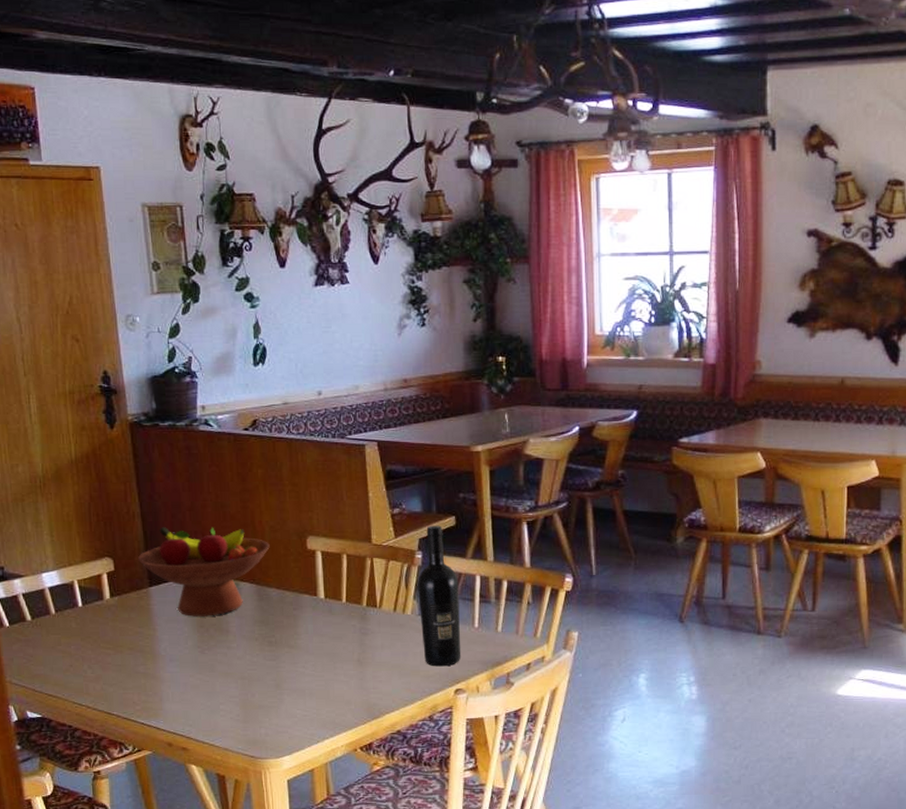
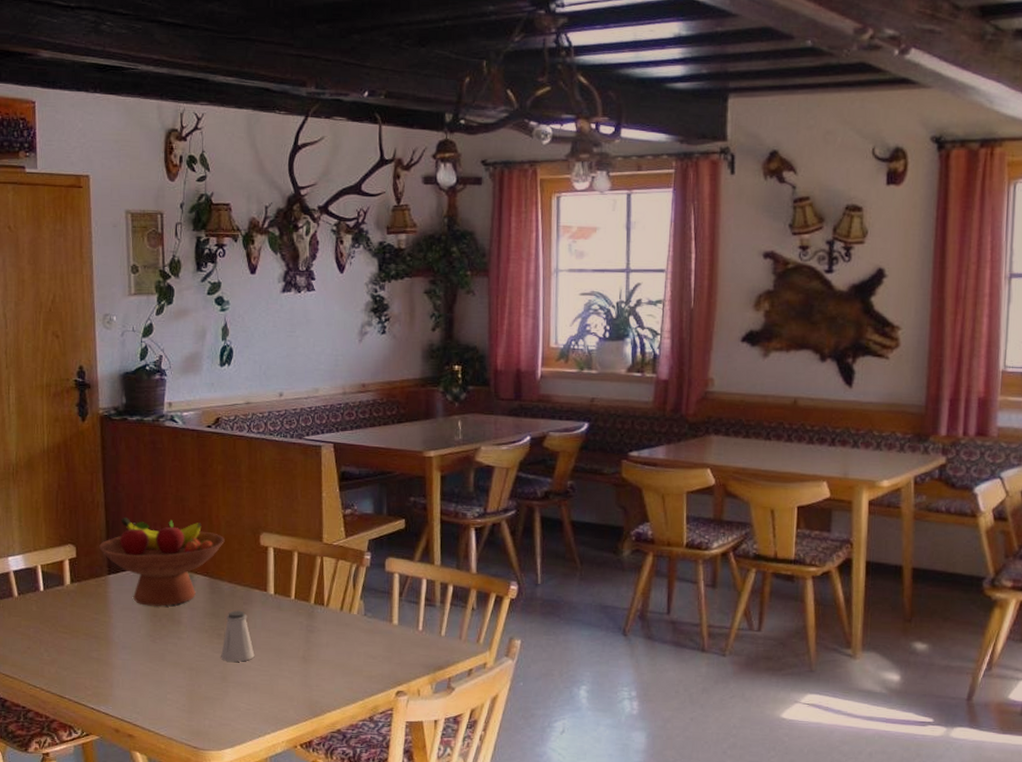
saltshaker: none [273,617,308,669] -> present [221,610,255,662]
wine bottle: present [418,525,461,667] -> none [365,527,405,668]

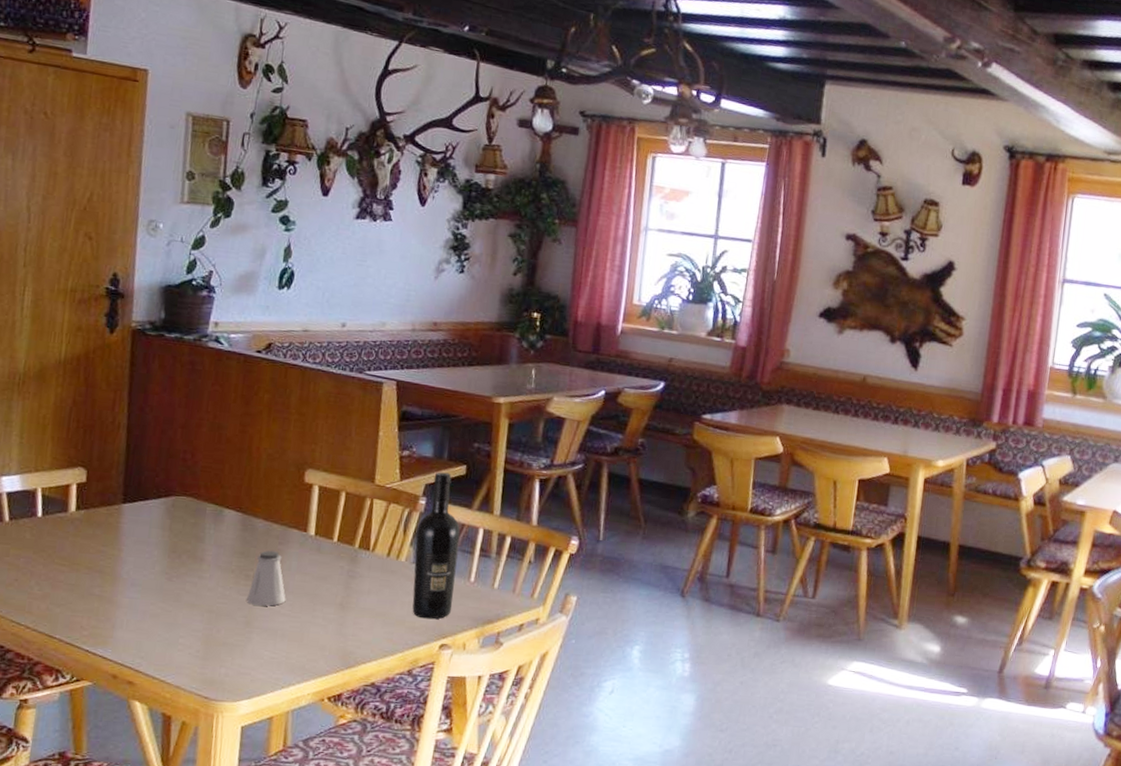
fruit bowl: present [99,517,225,606] -> none [115,442,265,542]
wine bottle: none [365,527,405,668] -> present [412,472,460,620]

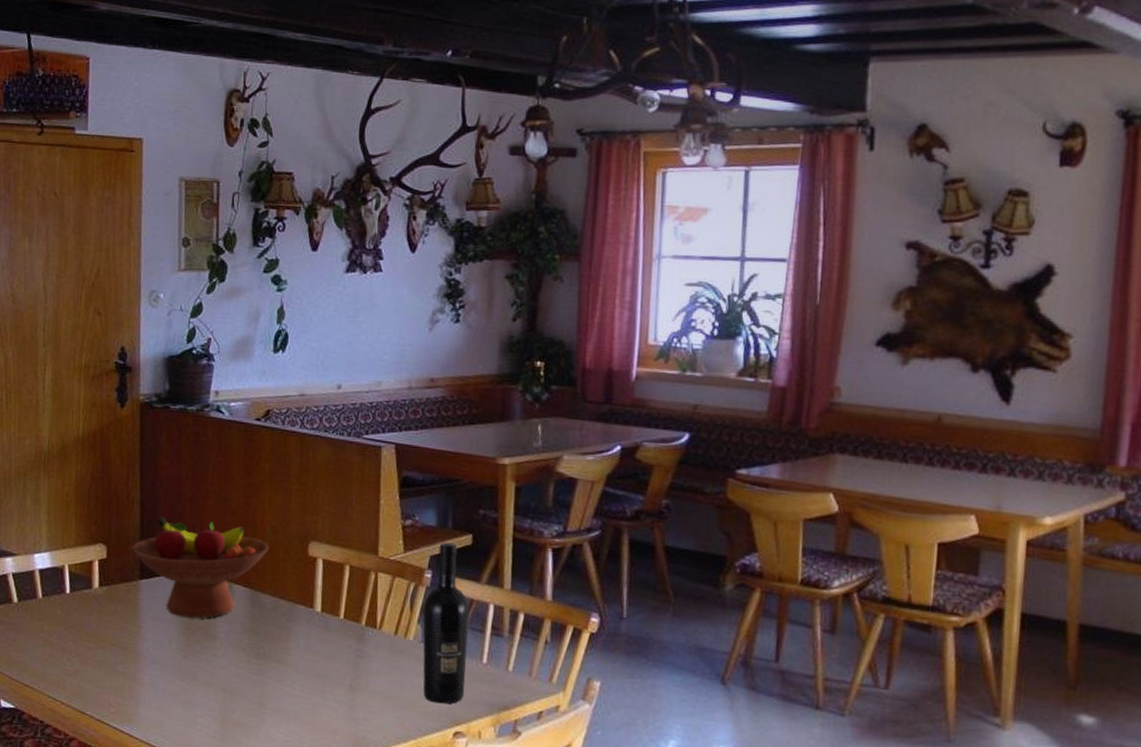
fruit bowl: none [115,442,265,542] -> present [132,517,269,619]
saltshaker: present [247,550,286,606] -> none [259,627,296,687]

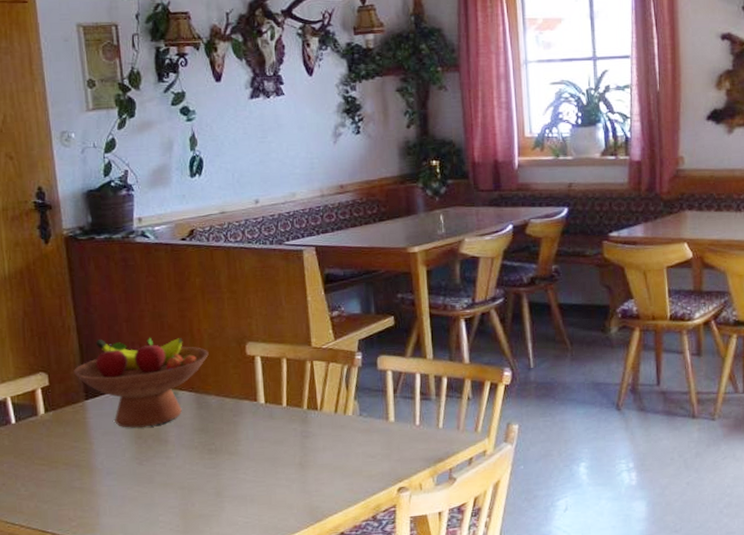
wine bottle: present [423,542,470,704] -> none [358,326,404,466]

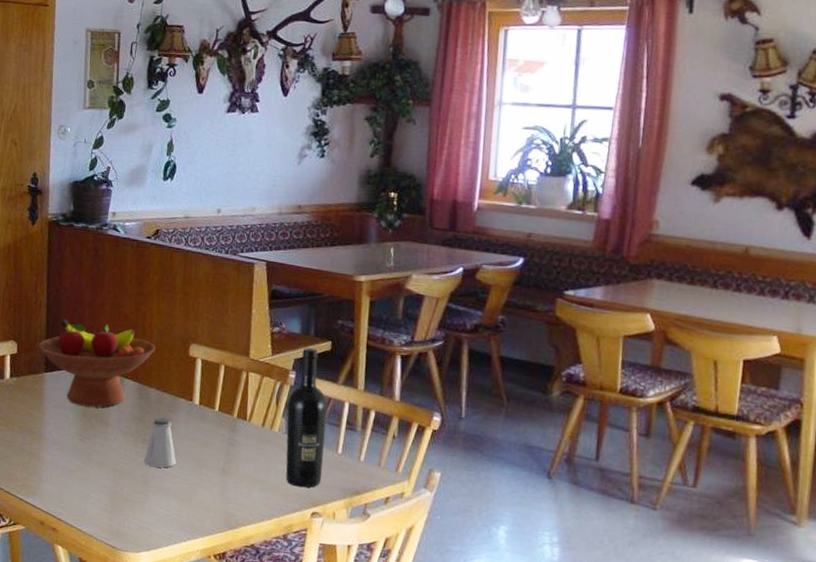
saltshaker: none [213,423,249,476] -> present [144,417,177,468]
wine bottle: none [358,326,404,466] -> present [285,347,328,488]

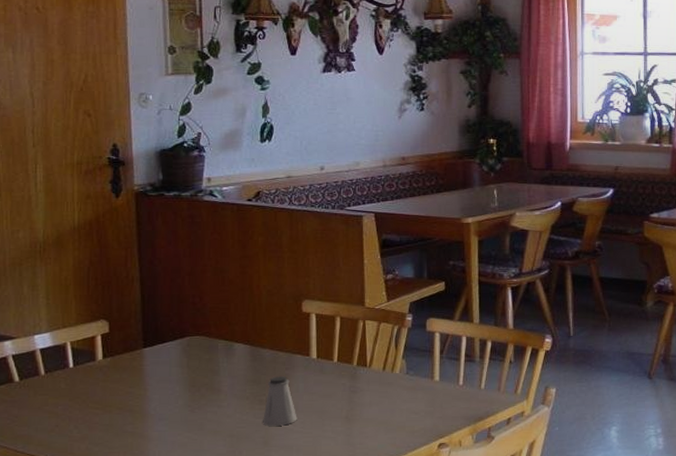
fruit bowl: present [39,319,156,407] -> none [134,291,266,377]
wine bottle: present [285,347,328,488] -> none [407,290,446,422]

